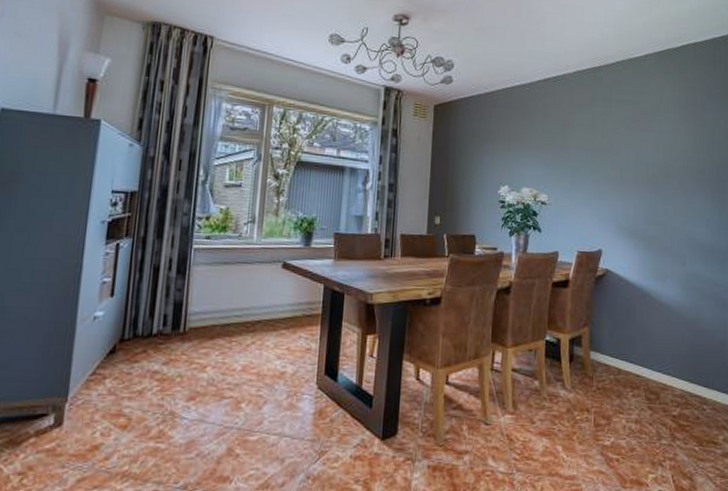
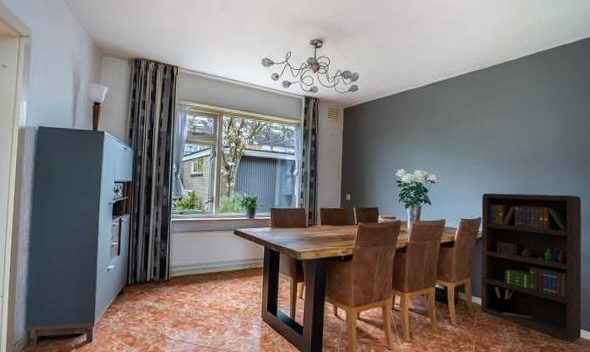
bookcase: none [600,218,719,410] -> present [480,193,582,343]

